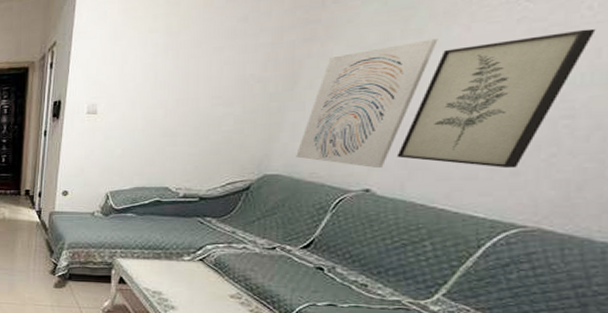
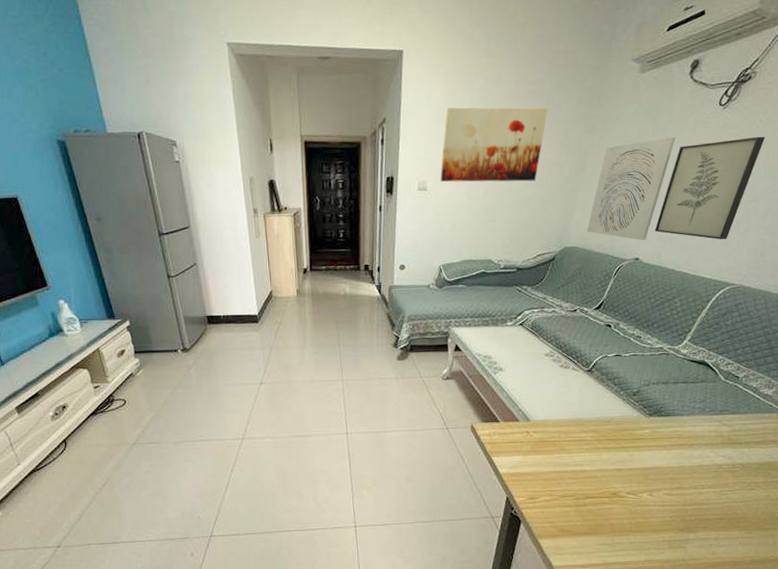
wall art: none [113,16,251,105] -> present [440,107,548,182]

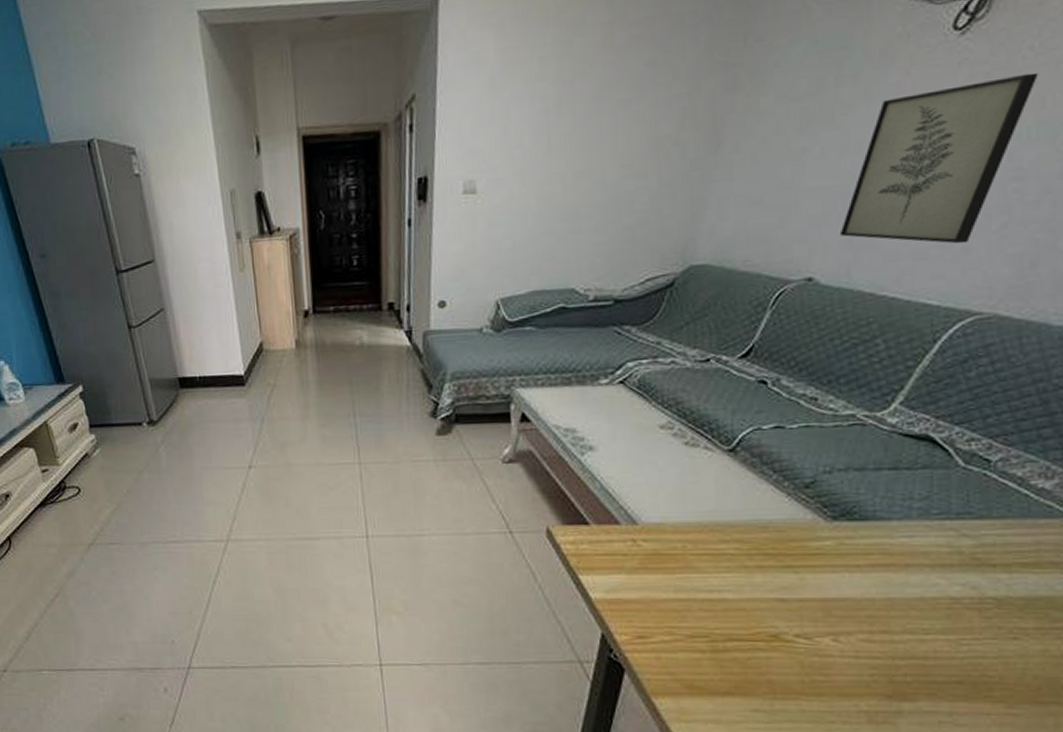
wall art: present [440,107,548,182] -> none [496,58,661,180]
wall art: present [587,137,676,241] -> none [726,86,876,251]

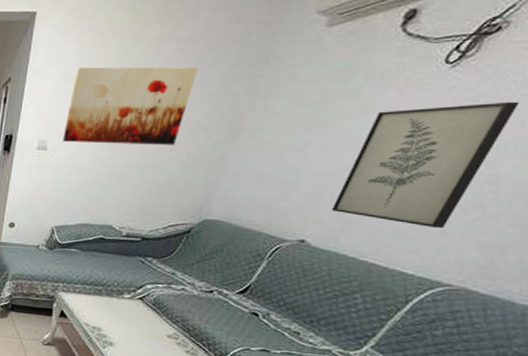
wall art: none [496,58,661,180] -> present [62,66,198,145]

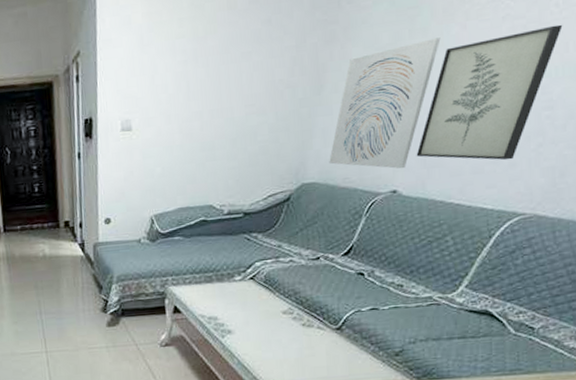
wall art: present [62,66,198,145] -> none [147,18,275,119]
wall art: none [236,101,373,221] -> present [329,37,441,169]

